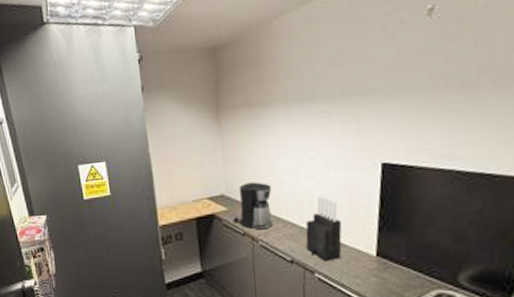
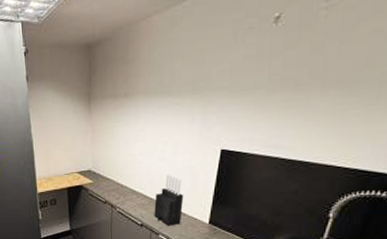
coffee maker: present [233,182,273,230] -> none [97,160,130,199]

